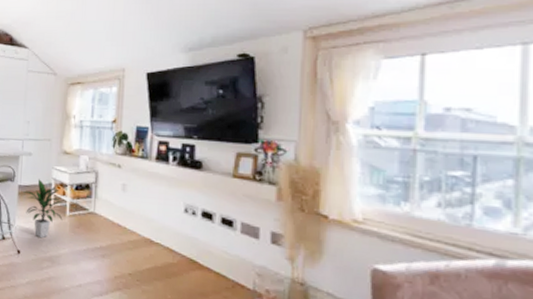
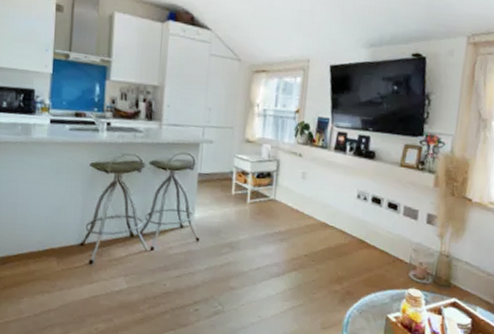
indoor plant: present [23,179,63,238] -> none [203,167,244,226]

